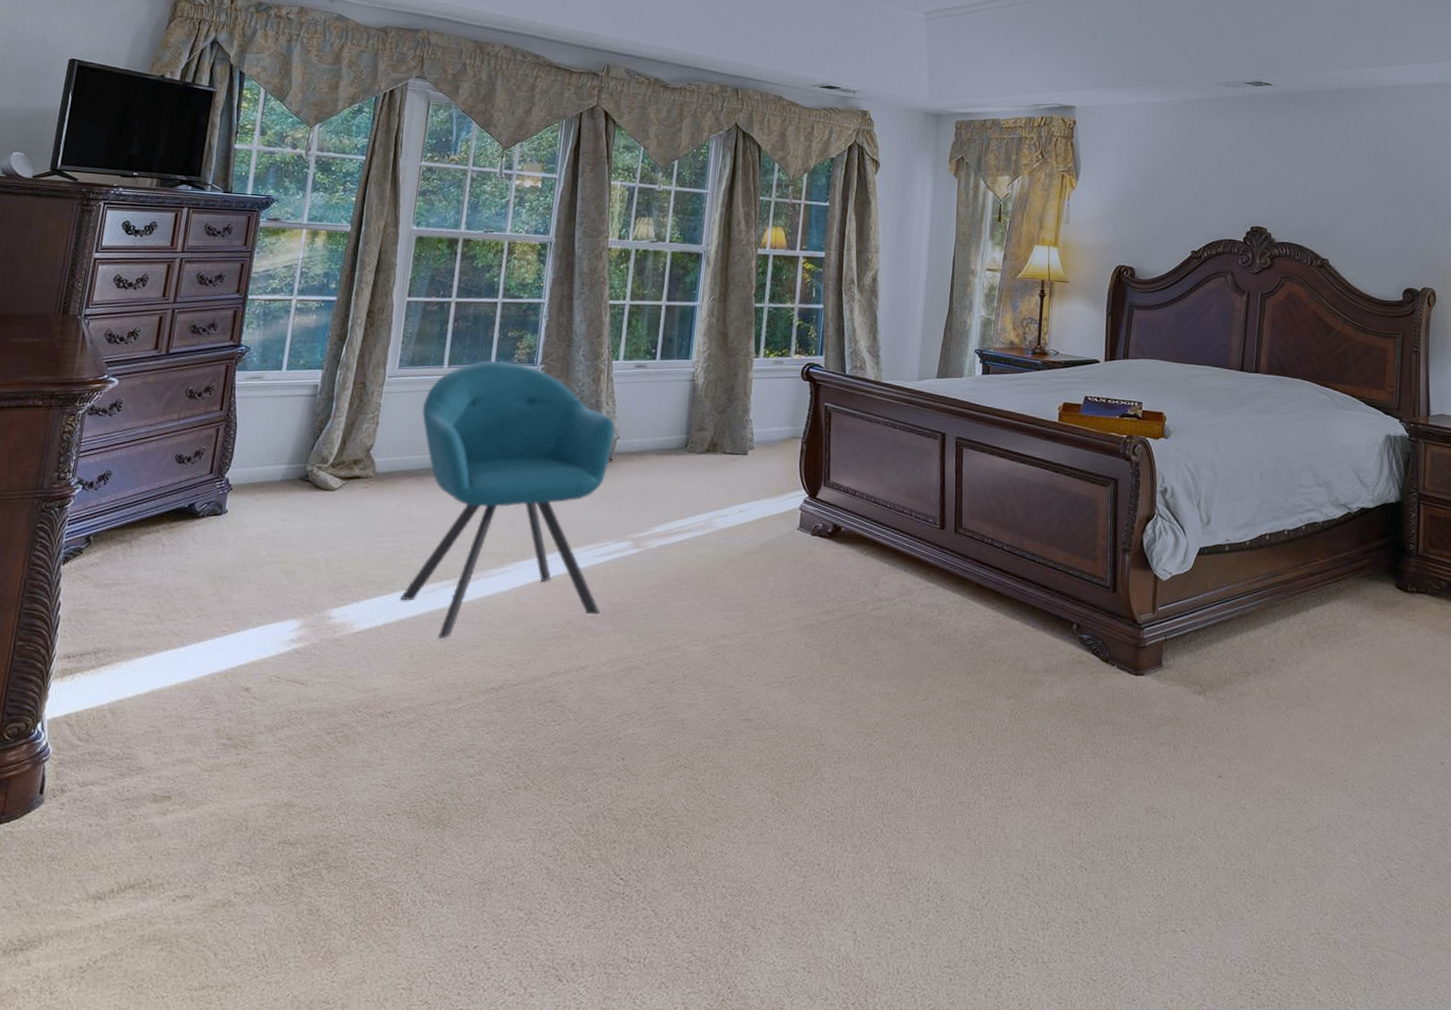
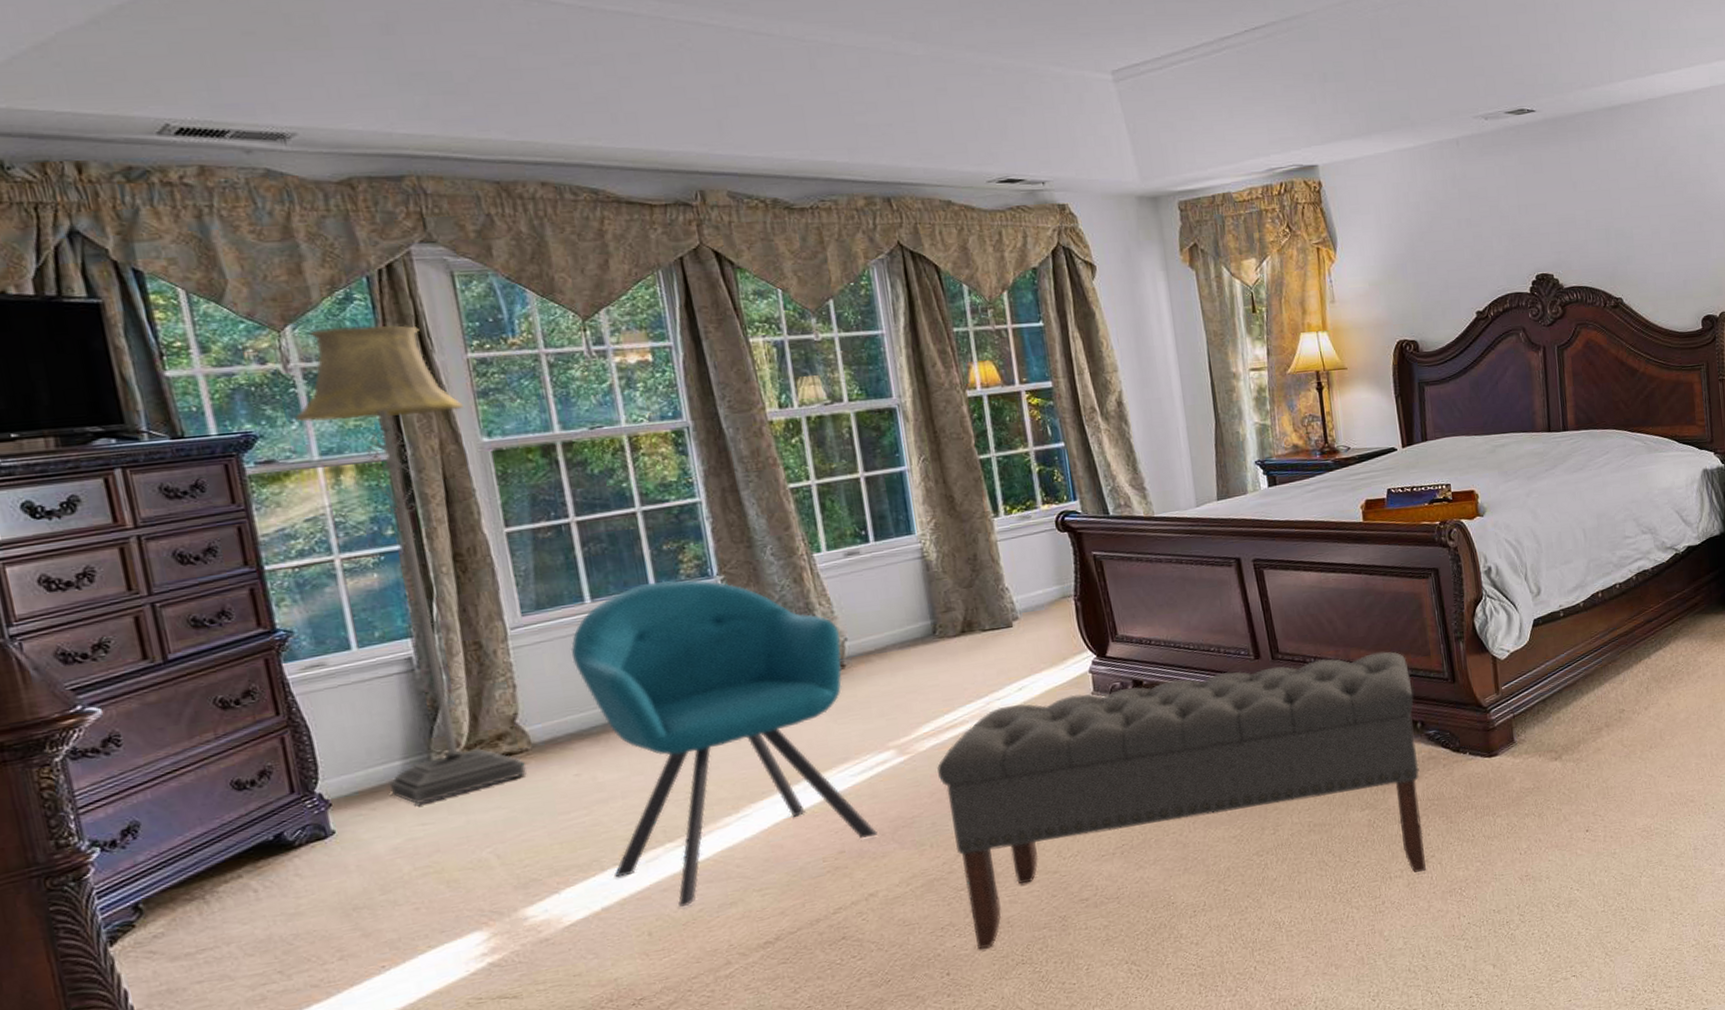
floor lamp: none [272,129,408,504] -> present [295,324,527,804]
bench: none [652,523,1075,777] -> present [937,651,1426,950]

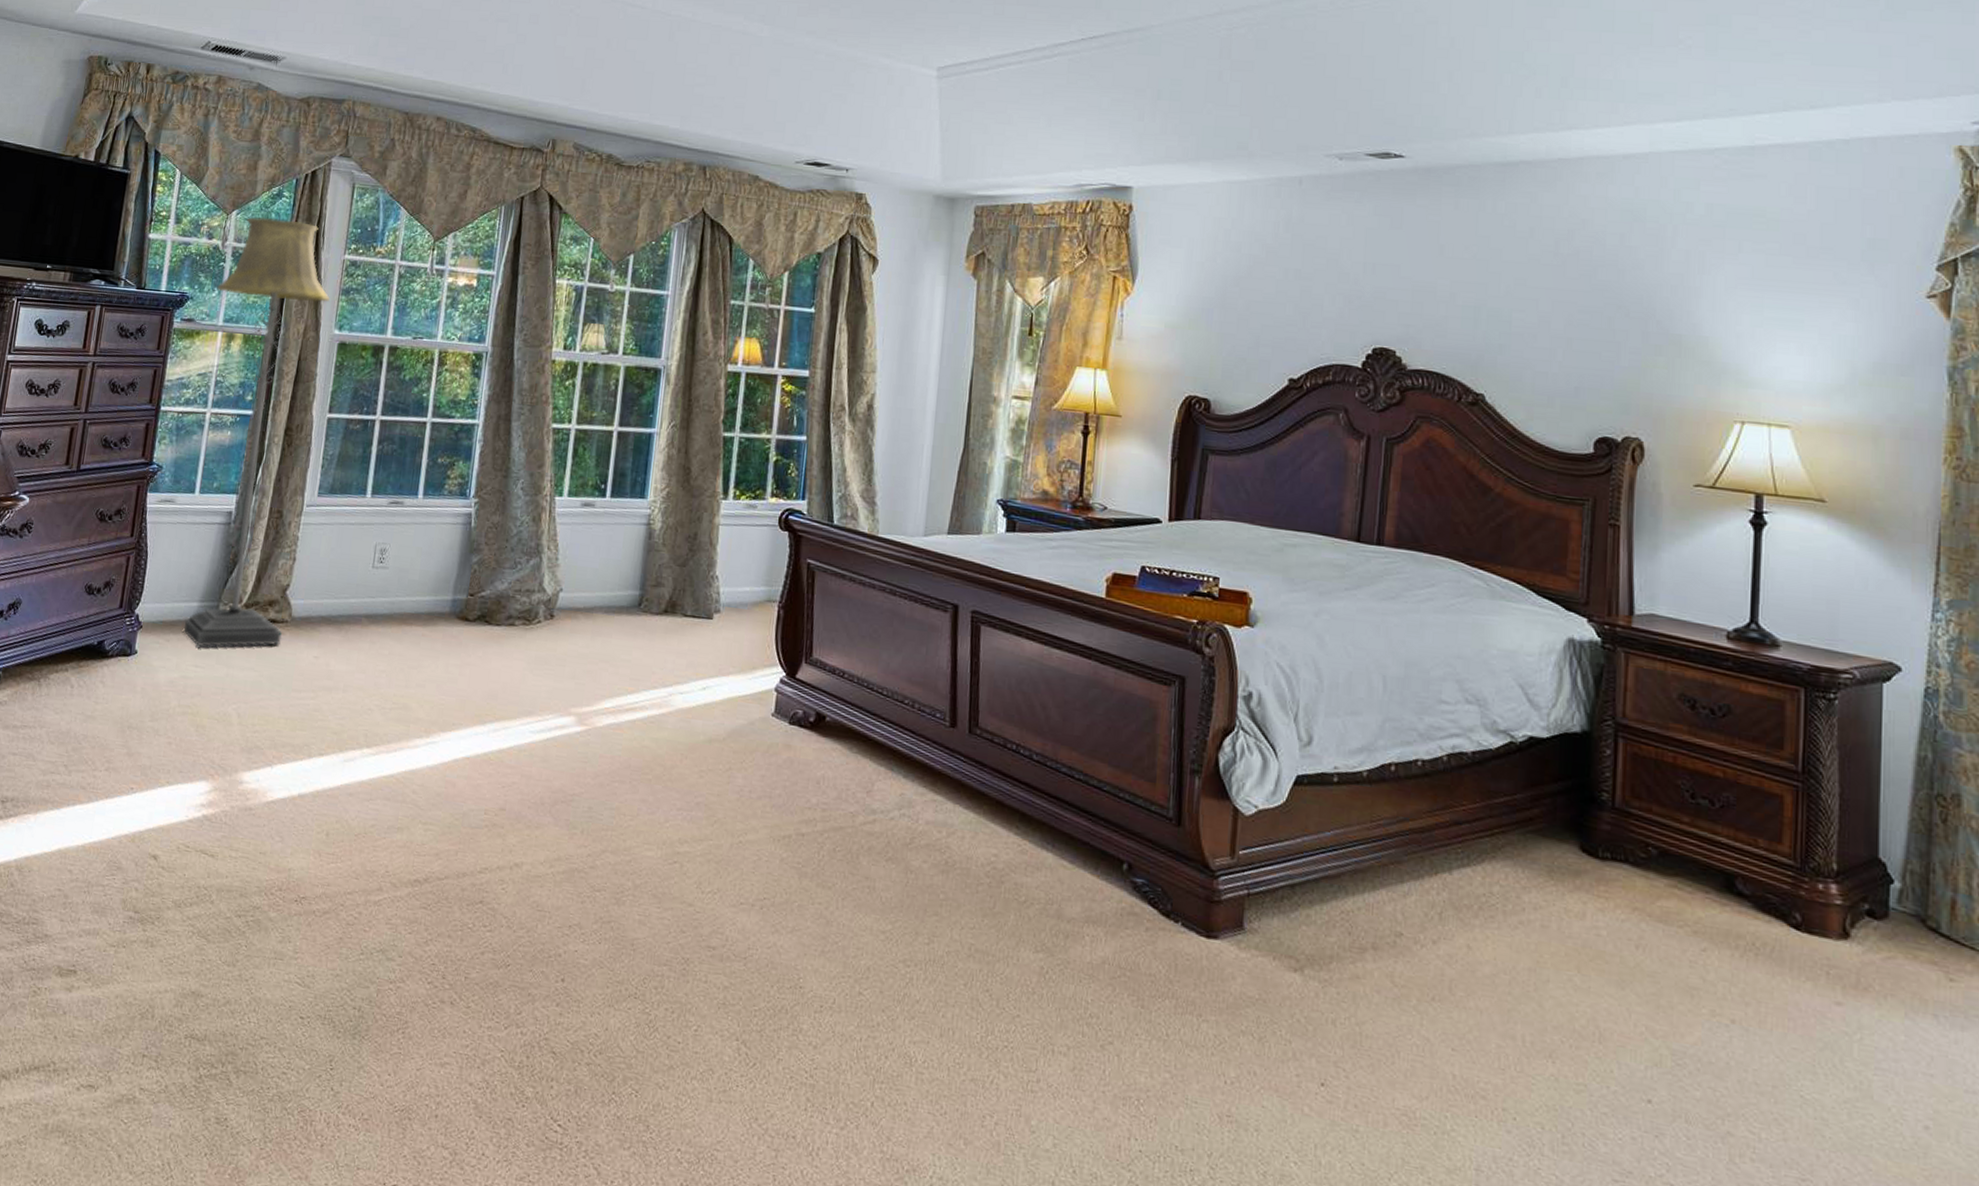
chair: present [570,580,878,907] -> none [316,491,559,817]
bench: present [937,651,1426,950] -> none [597,701,1127,1060]

